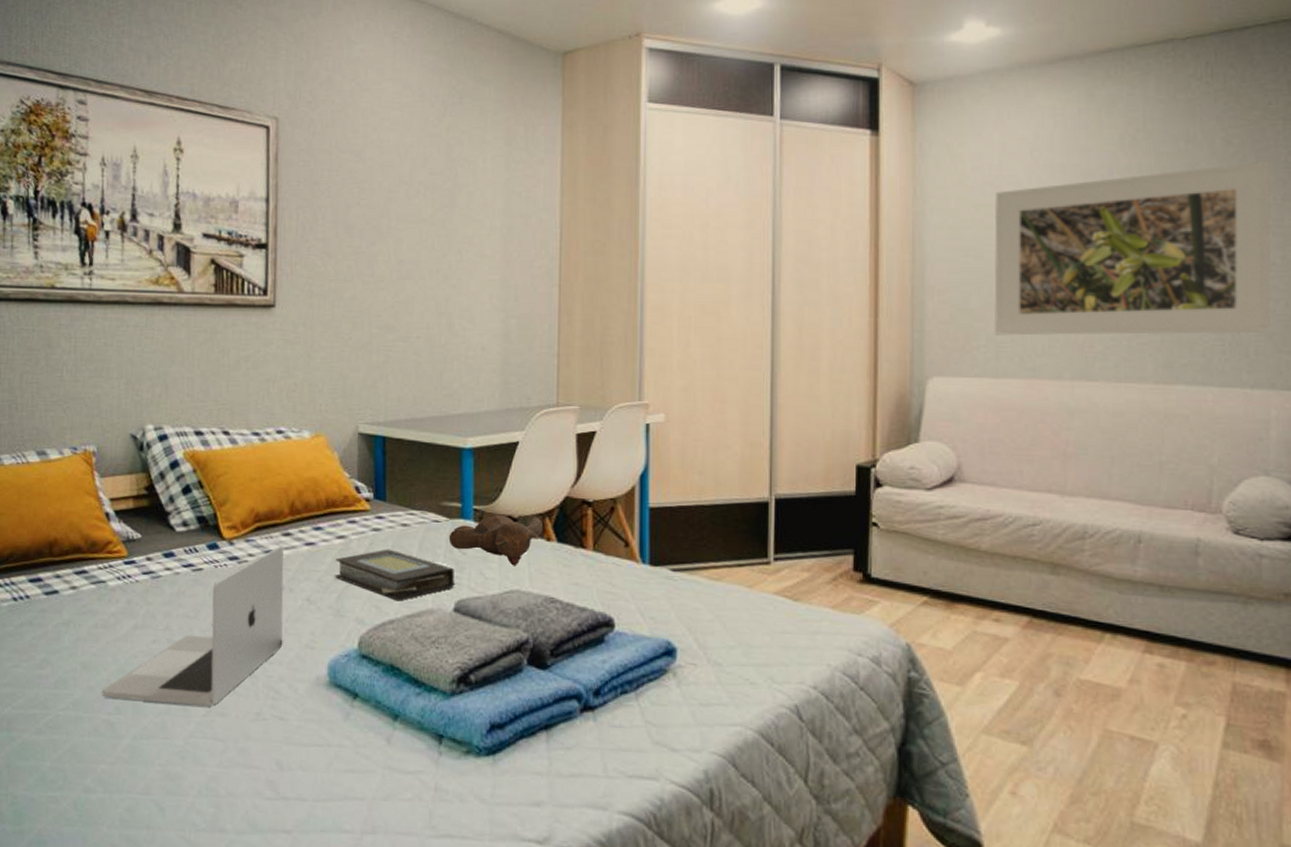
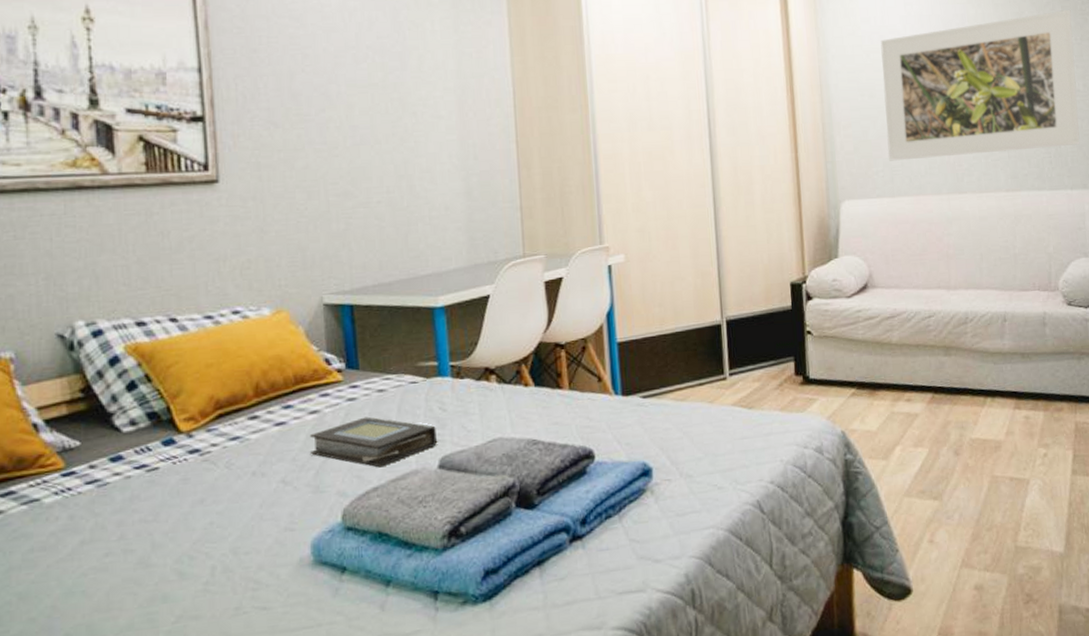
laptop: present [101,546,284,707] -> none [46,430,259,627]
teddy bear: present [448,514,544,566] -> none [427,365,521,415]

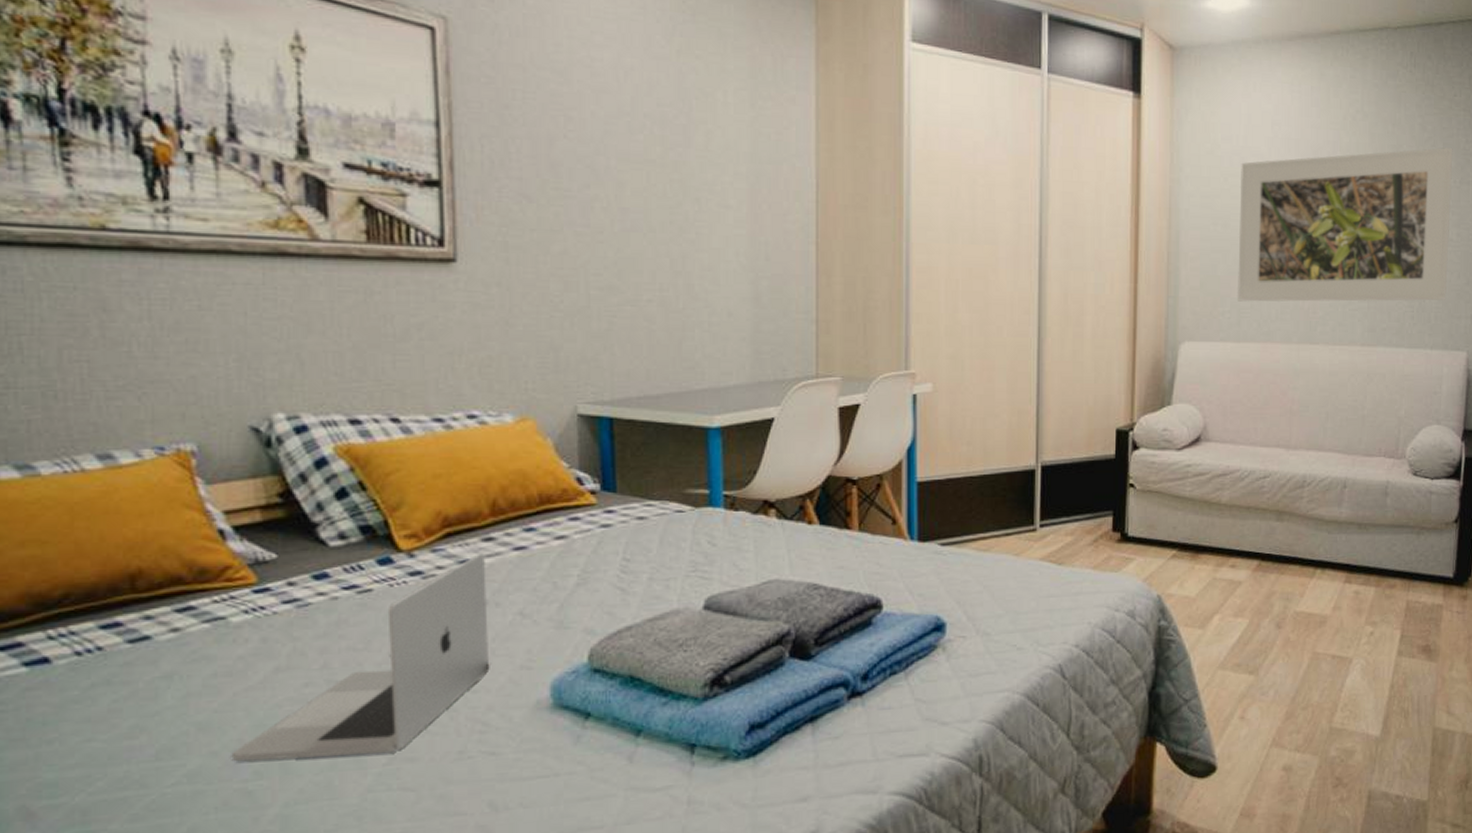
laptop: none [46,430,259,627] -> present [231,554,490,762]
book: present [310,416,437,468] -> none [555,546,703,605]

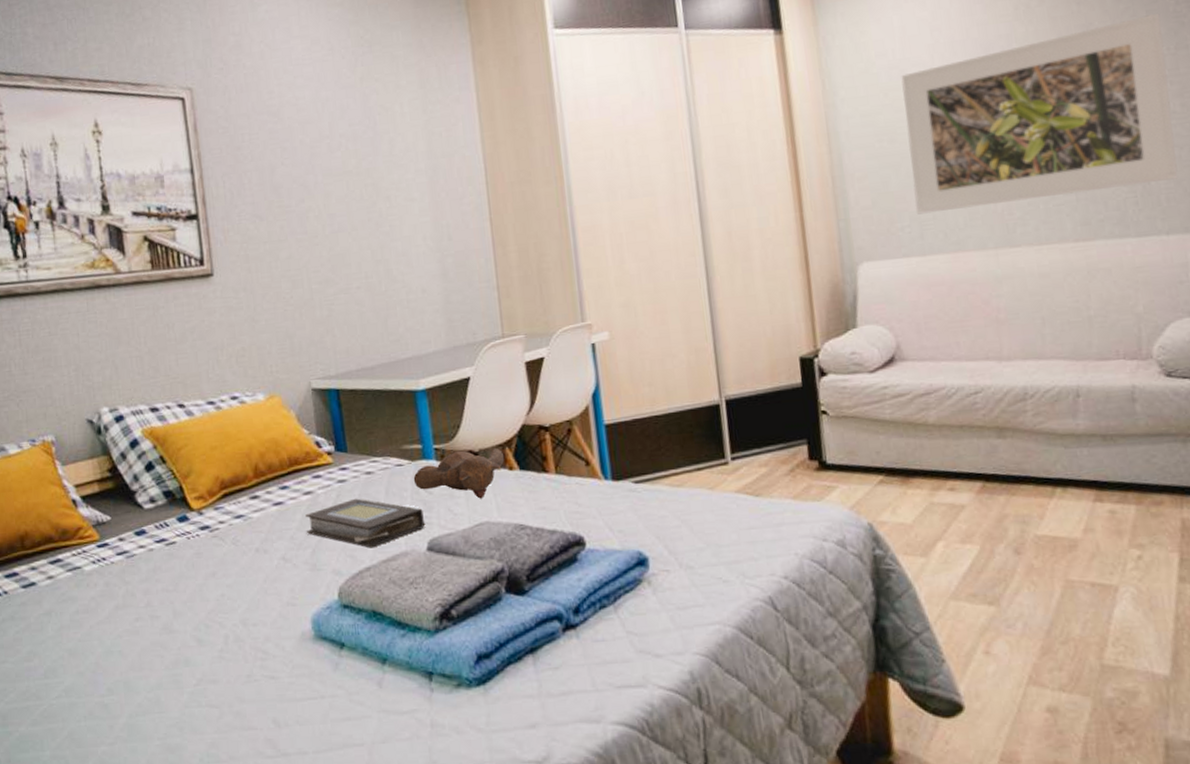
laptop: present [231,554,490,762] -> none [92,509,265,681]
book: none [555,546,703,605] -> present [306,498,425,548]
teddy bear: none [695,499,804,554] -> present [413,448,505,499]

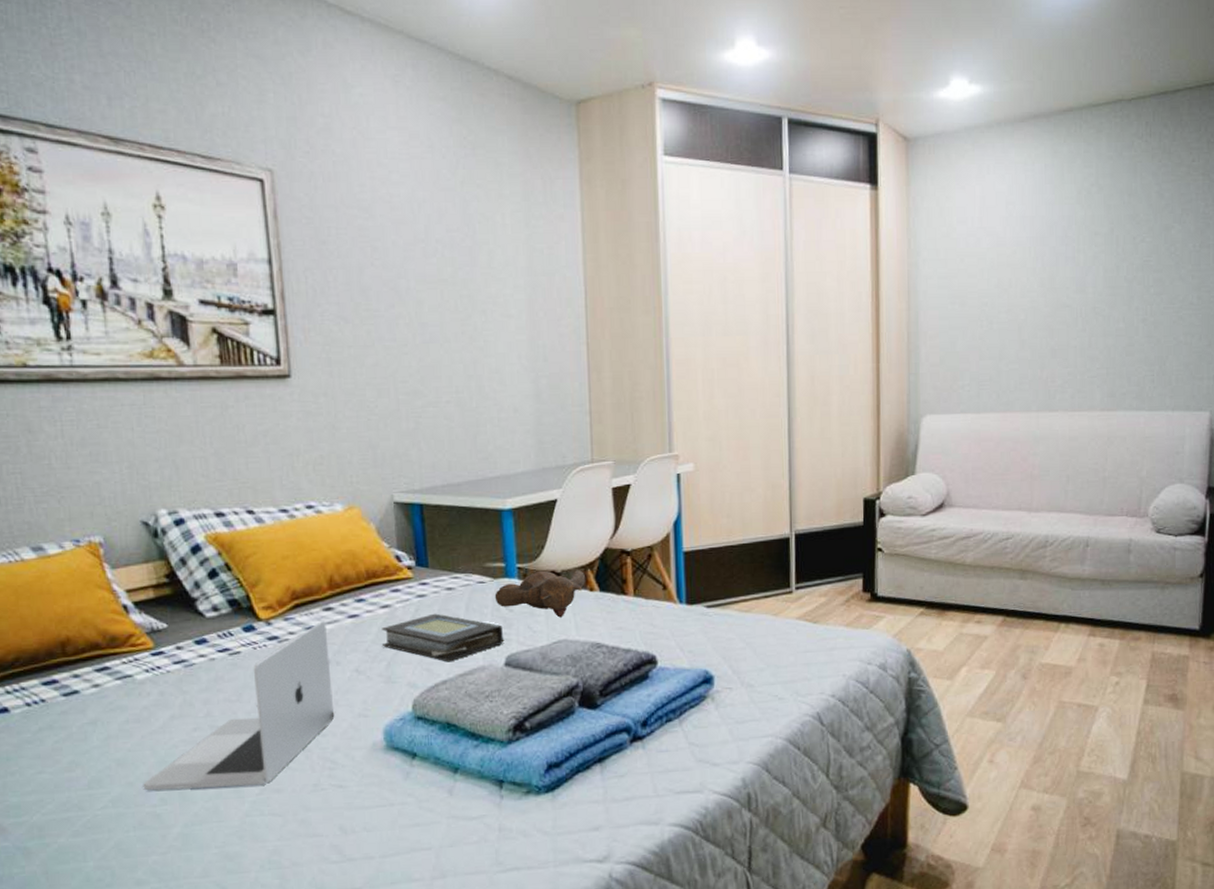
laptop: none [92,509,265,681] -> present [143,621,335,791]
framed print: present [901,12,1179,215] -> none [975,212,1192,375]

